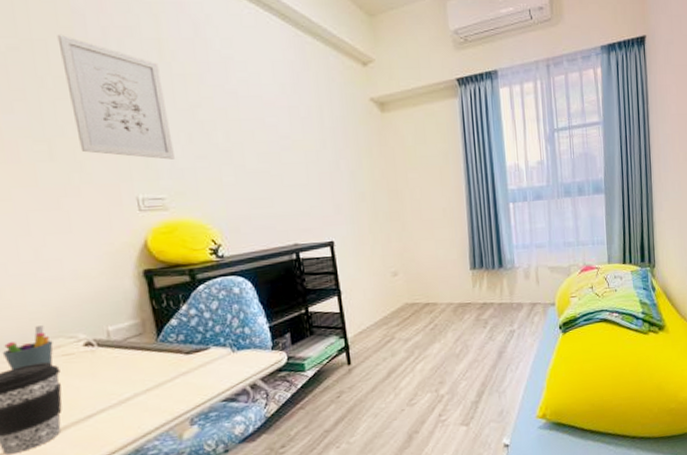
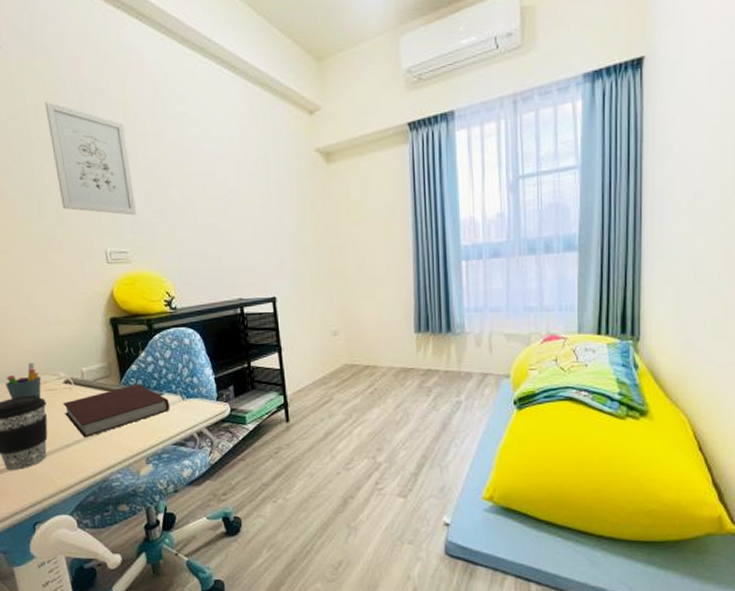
notebook: none [82,339,219,406] -> present [62,383,170,438]

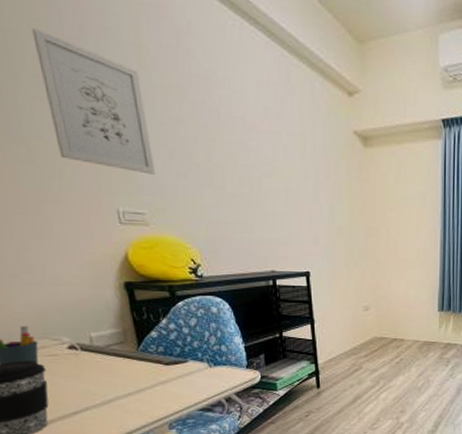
notebook: present [62,383,170,438] -> none [67,350,196,405]

